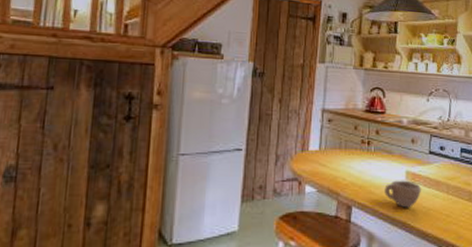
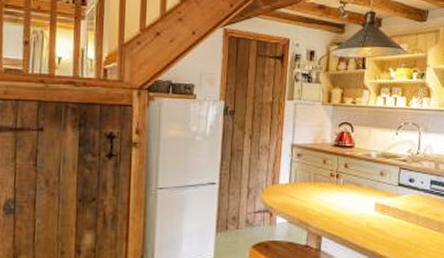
cup: present [384,180,421,208] -> none [354,211,390,238]

